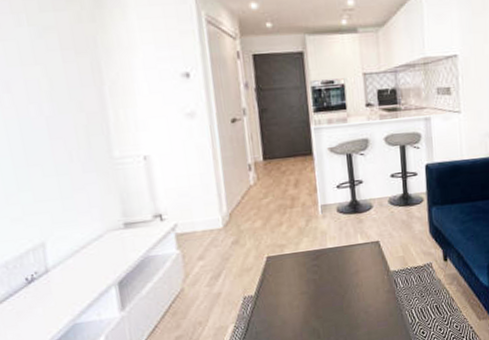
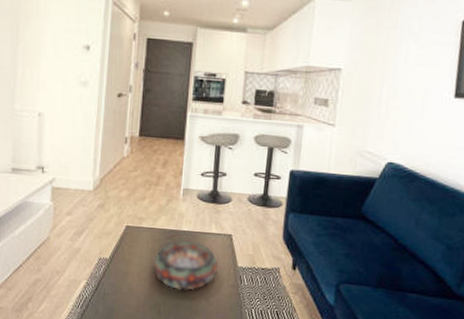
decorative bowl: none [302,257,372,310] -> present [152,240,219,291]

